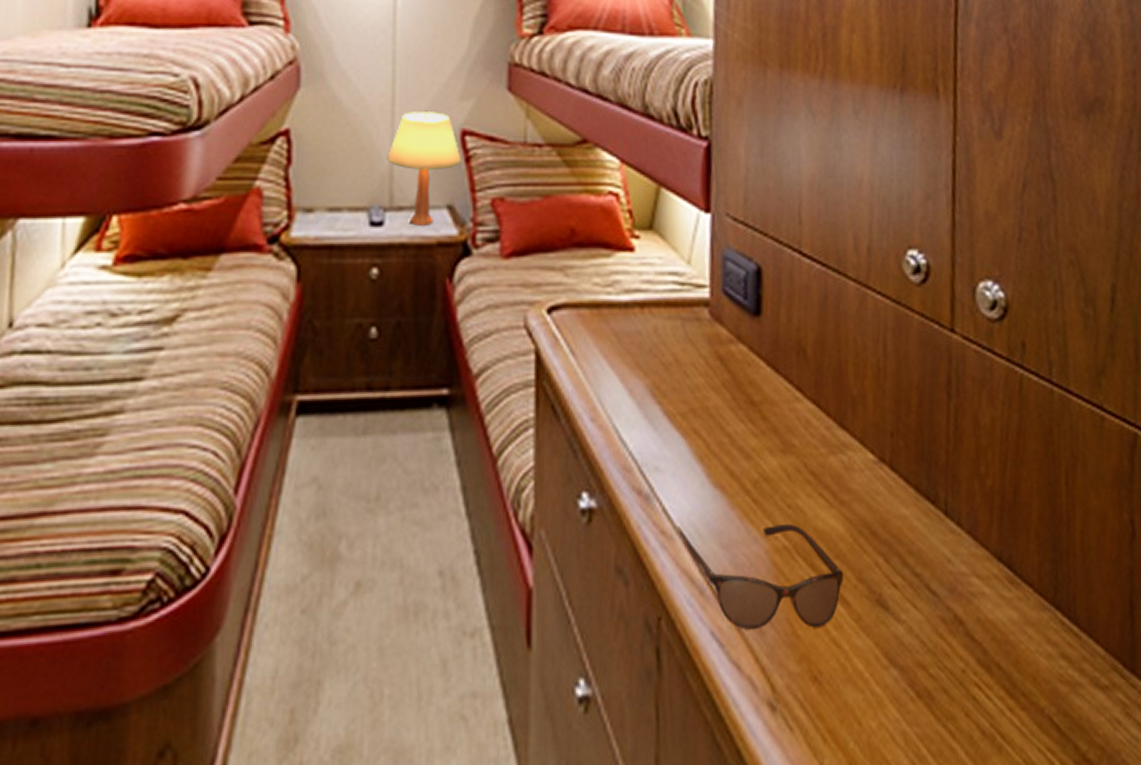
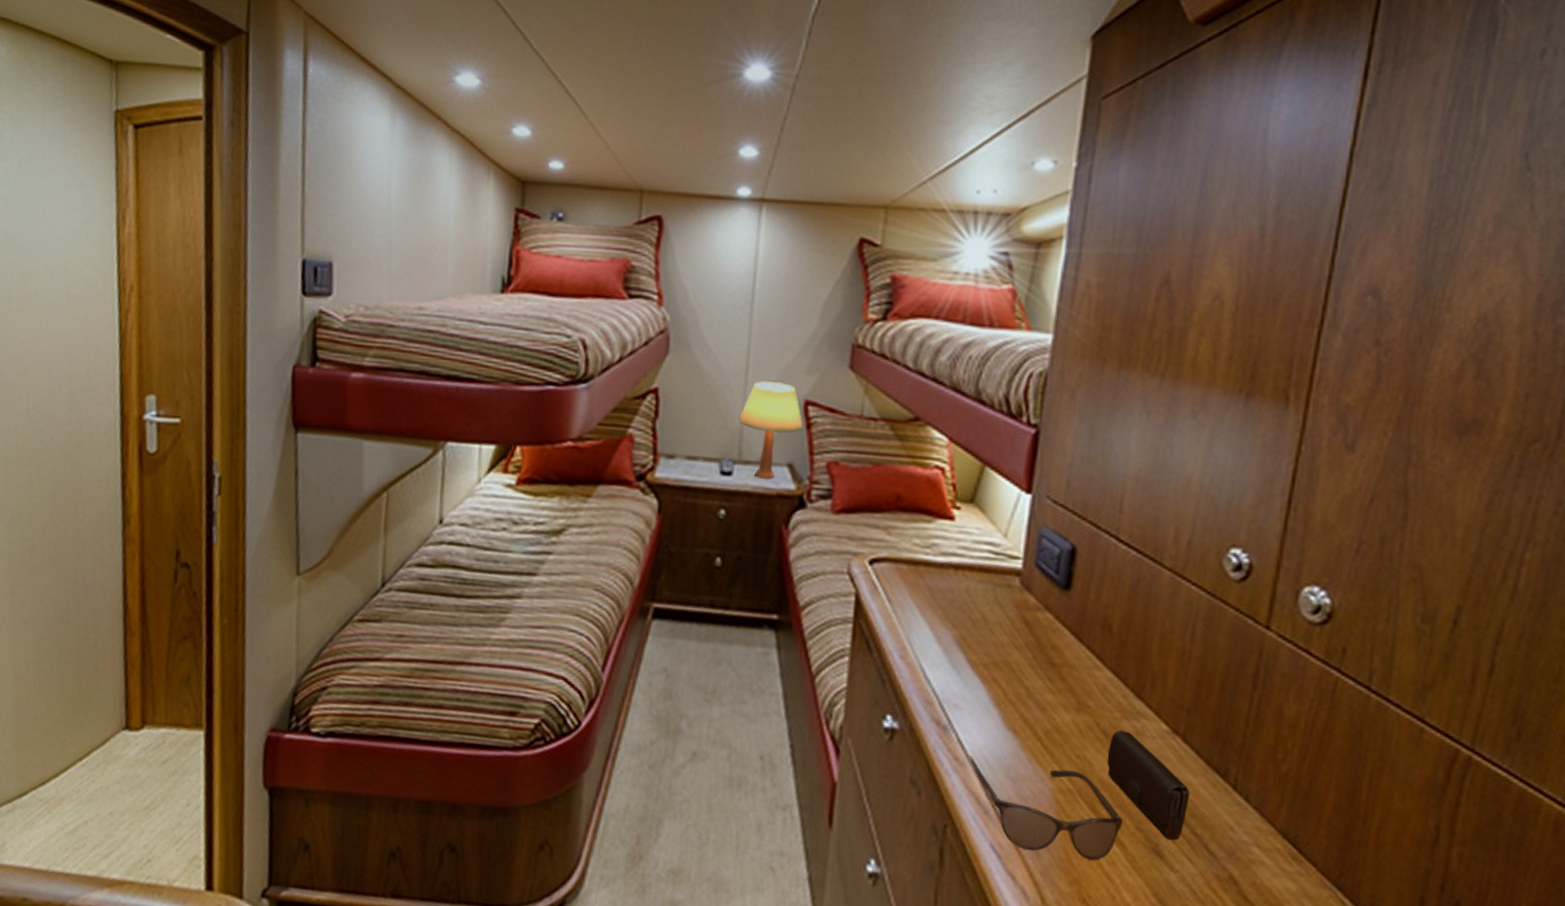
wallet: none [818,468,905,587] -> present [1106,730,1190,841]

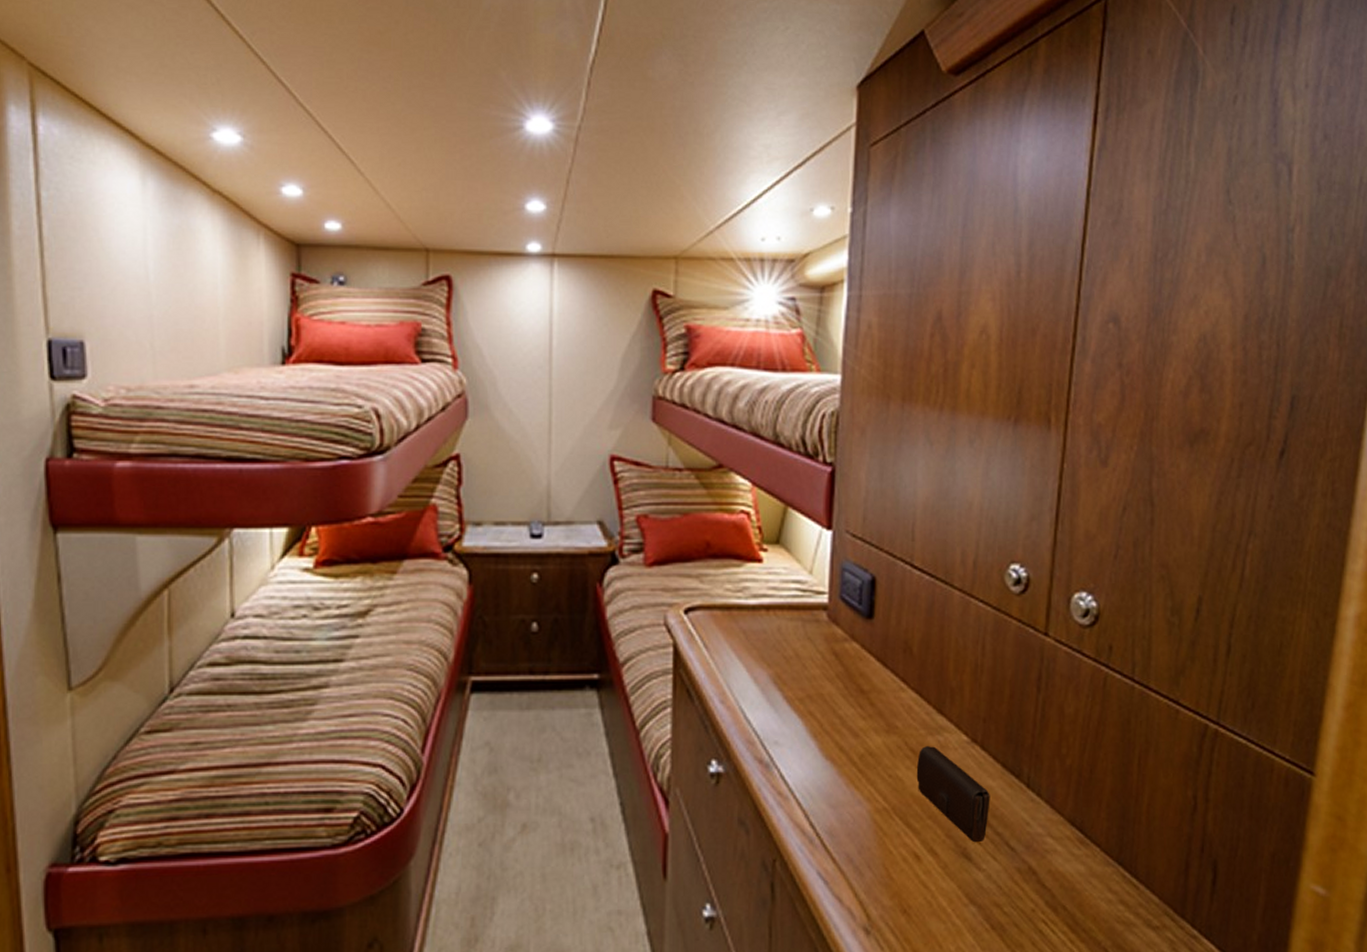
table lamp: present [738,381,803,480] -> none [545,438,610,540]
sunglasses: present [968,755,1122,861] -> none [791,789,934,873]

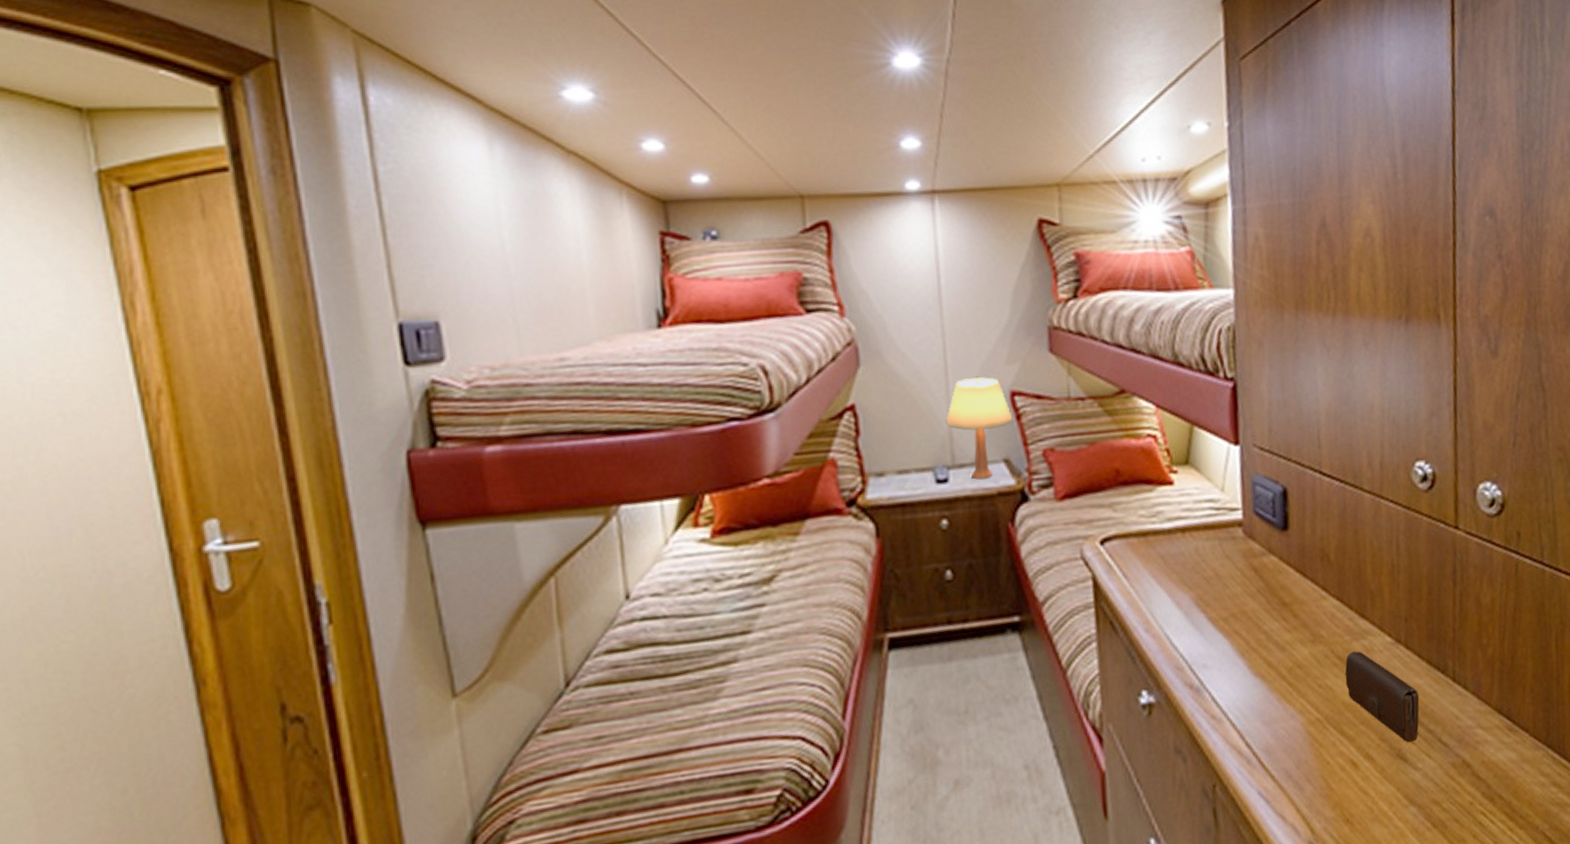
table lamp: none [545,438,610,540] -> present [945,376,1013,481]

